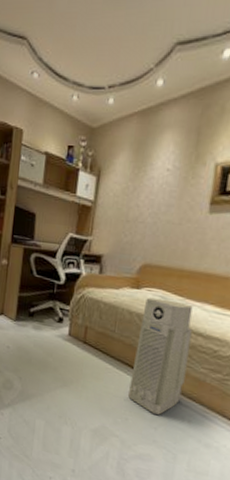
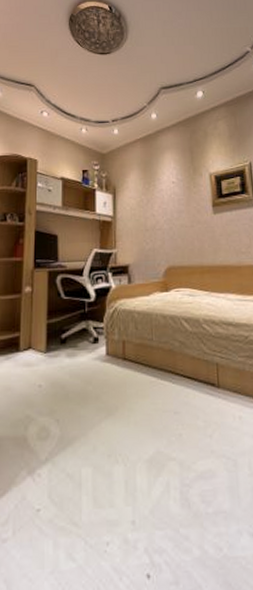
air purifier: present [128,297,193,415] -> none [176,296,227,420]

